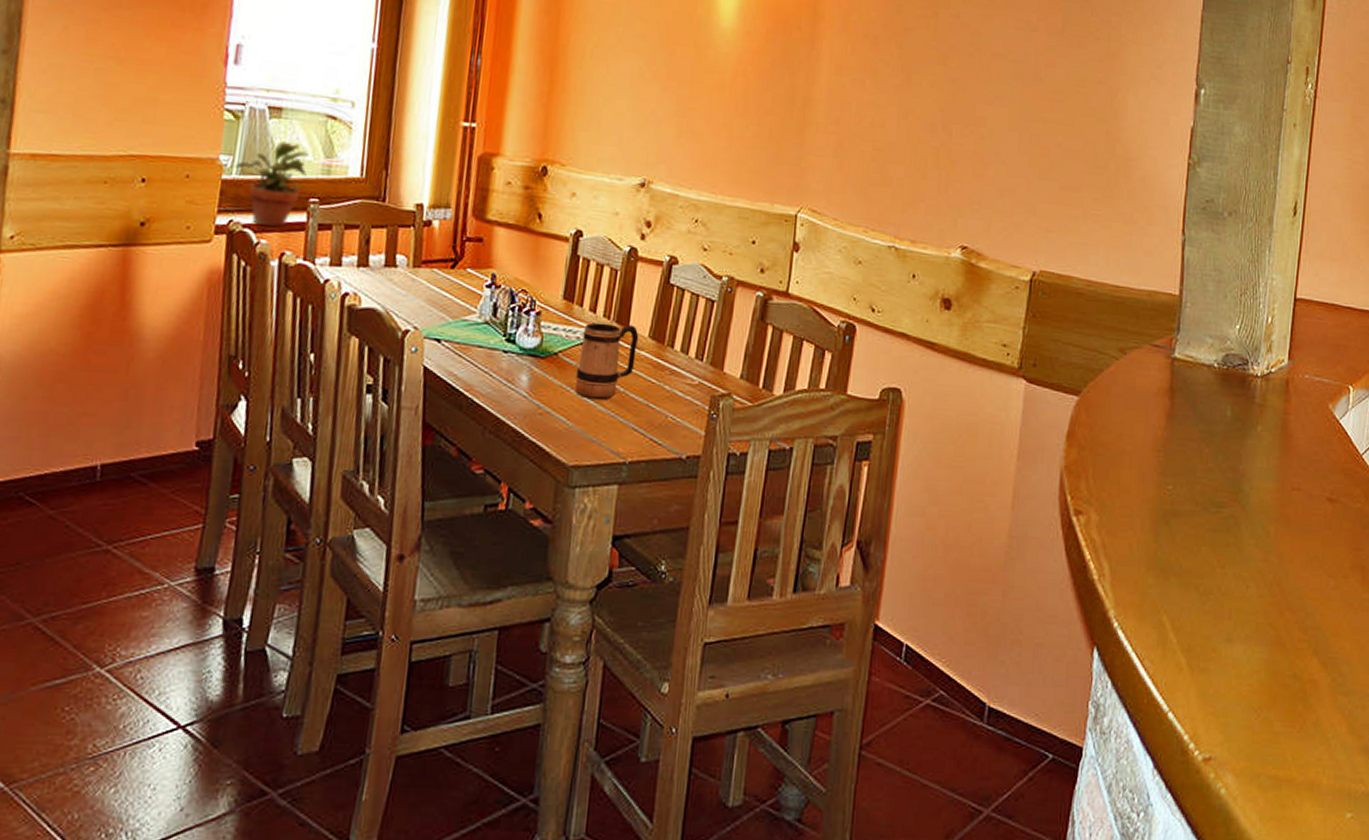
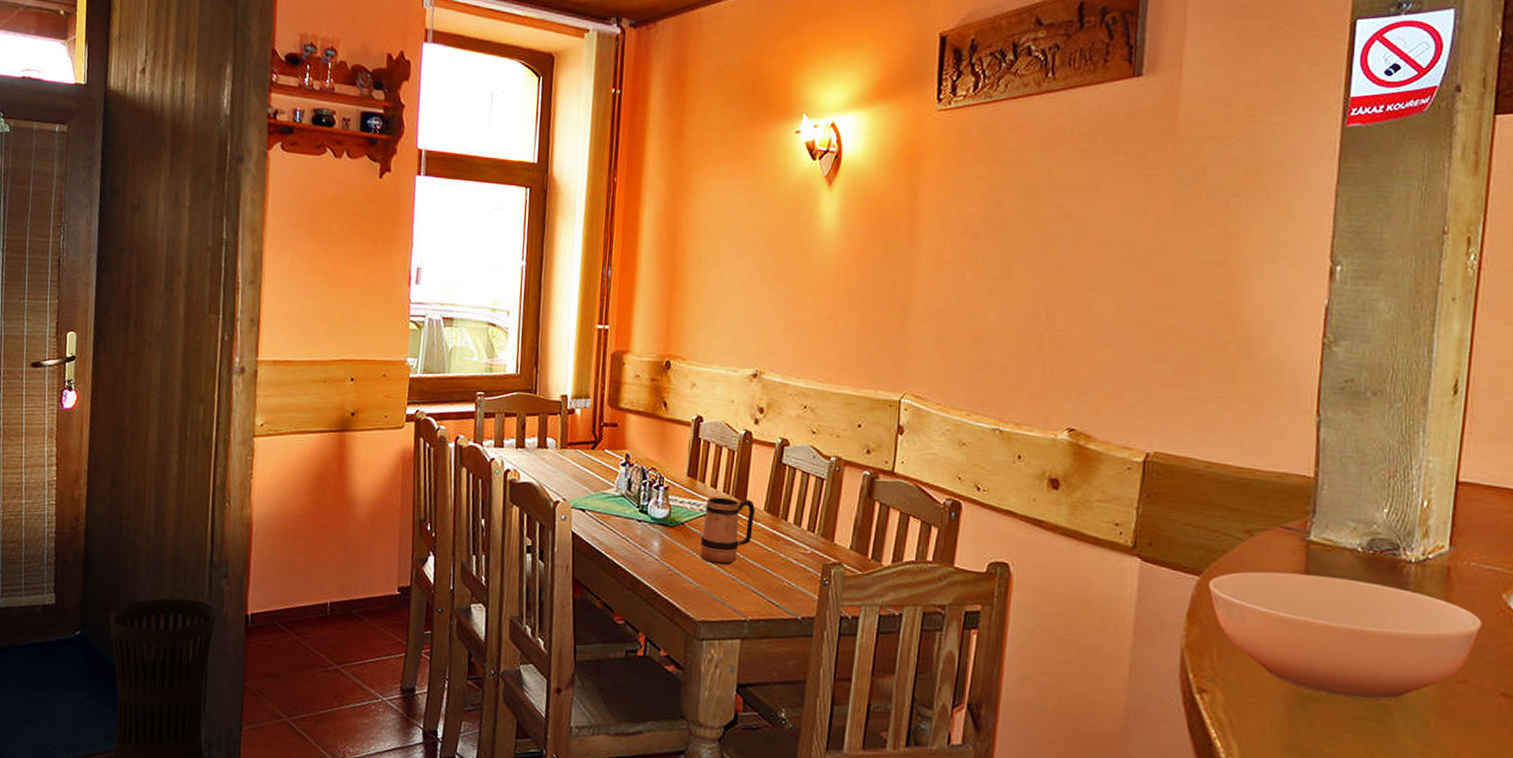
potted plant: present [235,141,308,228] -> none [419,345,474,416]
bowl: none [1086,389,1313,512] -> present [1208,571,1482,700]

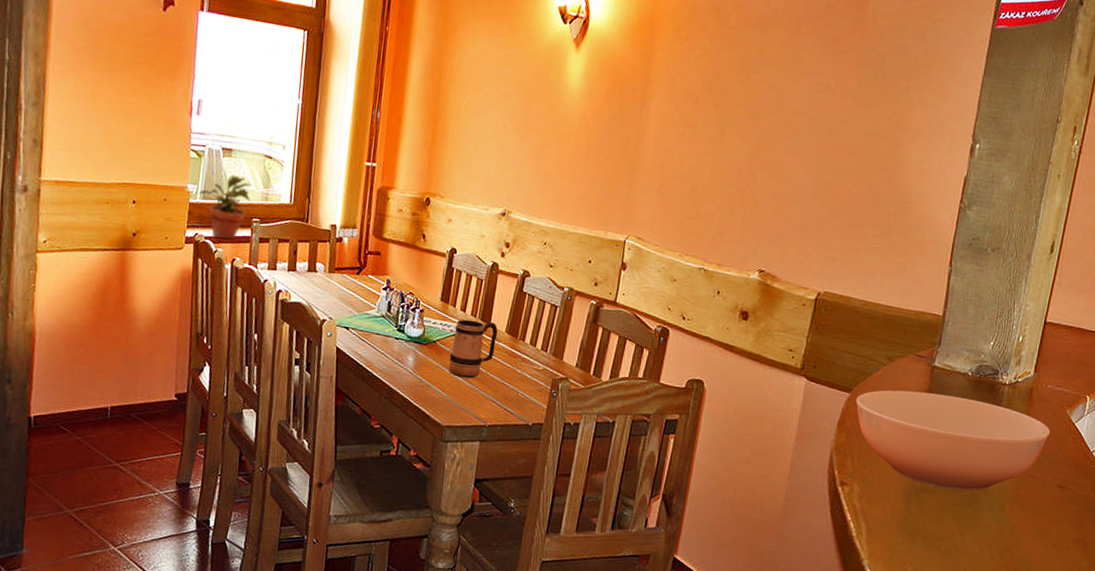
potted plant: none [419,345,474,416] -> present [199,175,251,240]

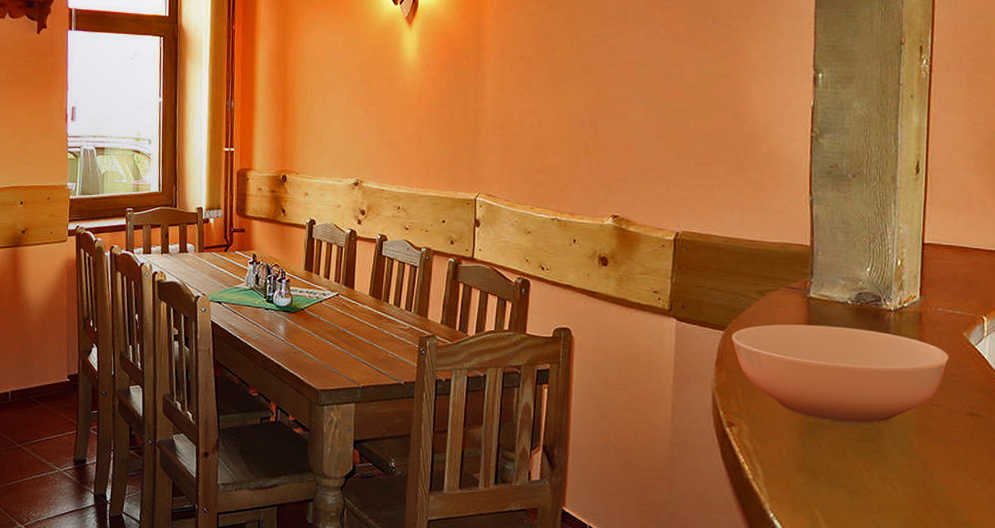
potted plant: present [199,175,251,240] -> none [77,170,124,230]
beer mug: present [448,319,498,378] -> none [318,286,362,342]

